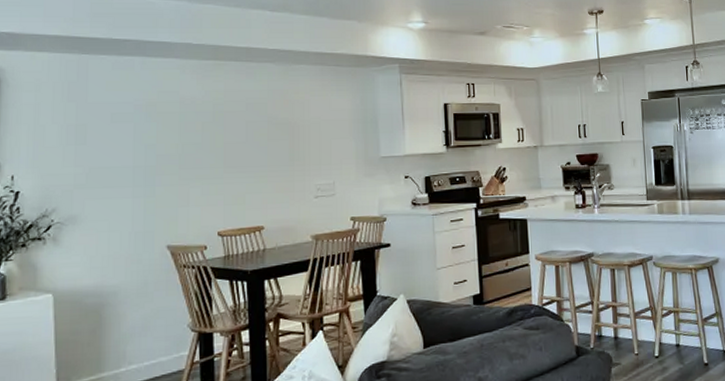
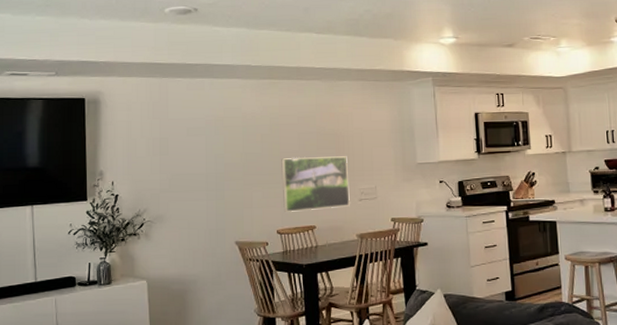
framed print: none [225,148,306,211] -> present [281,156,351,212]

